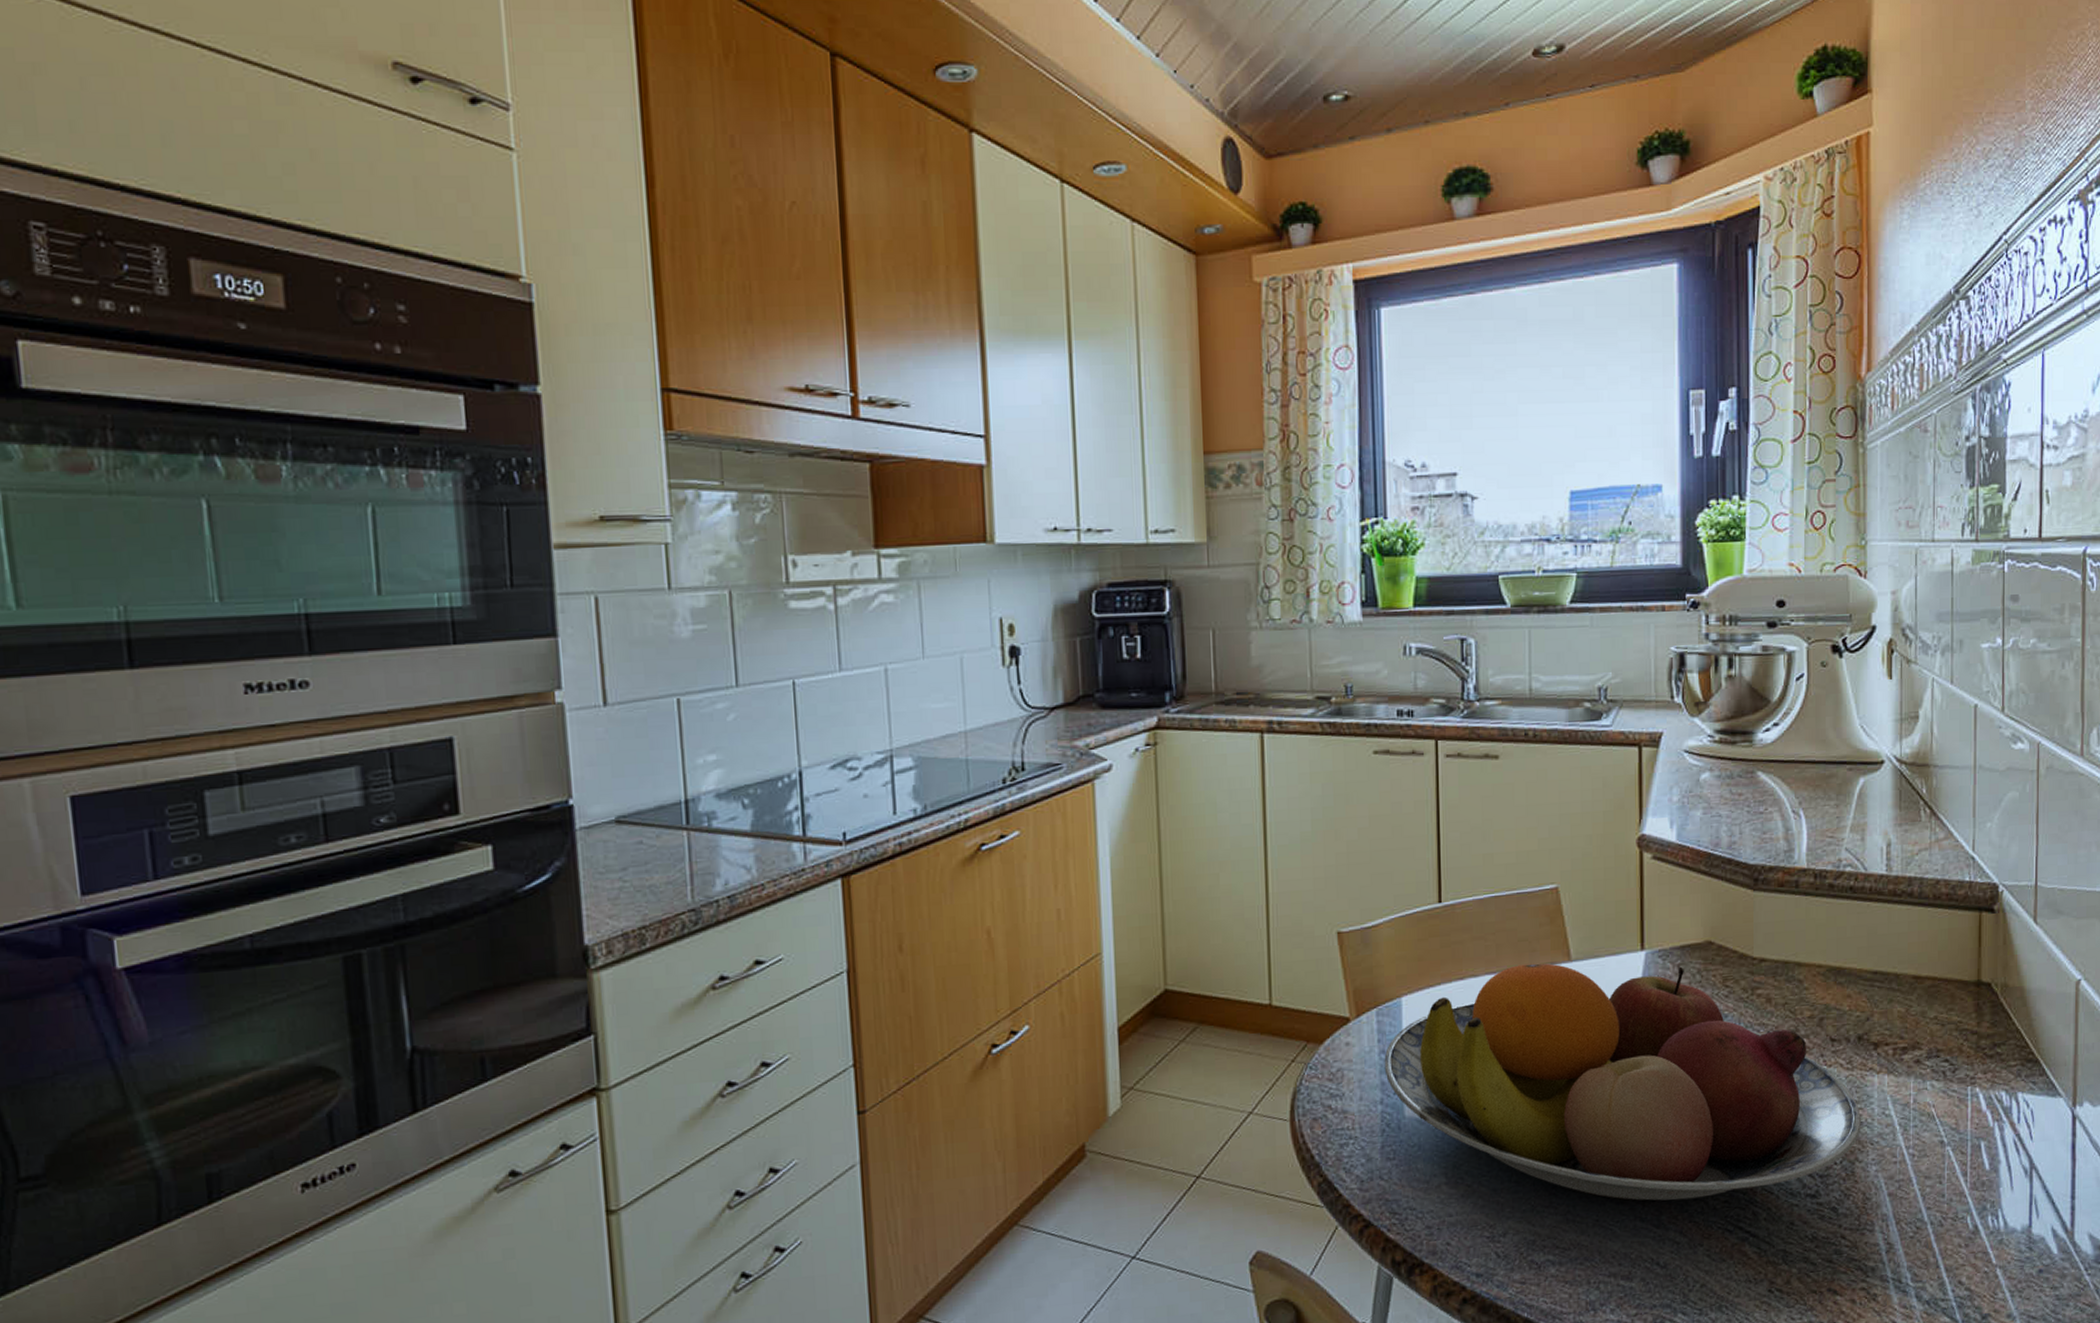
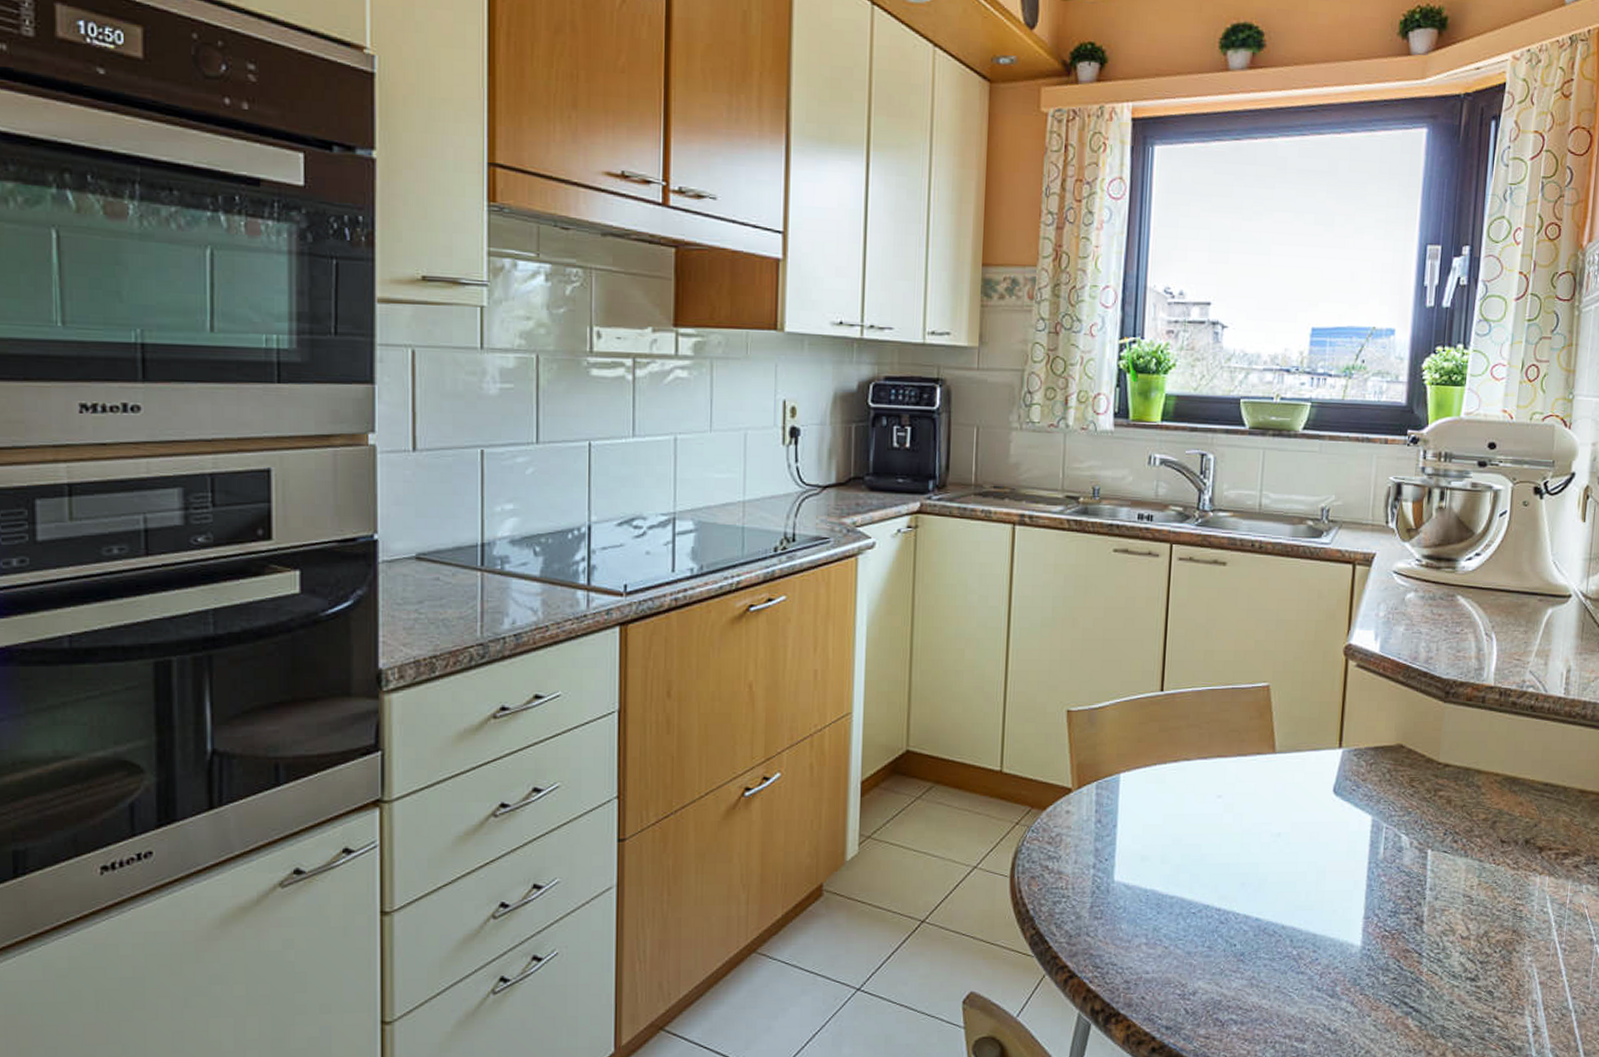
fruit bowl: present [1384,963,1861,1201] -> none [1099,752,1522,974]

